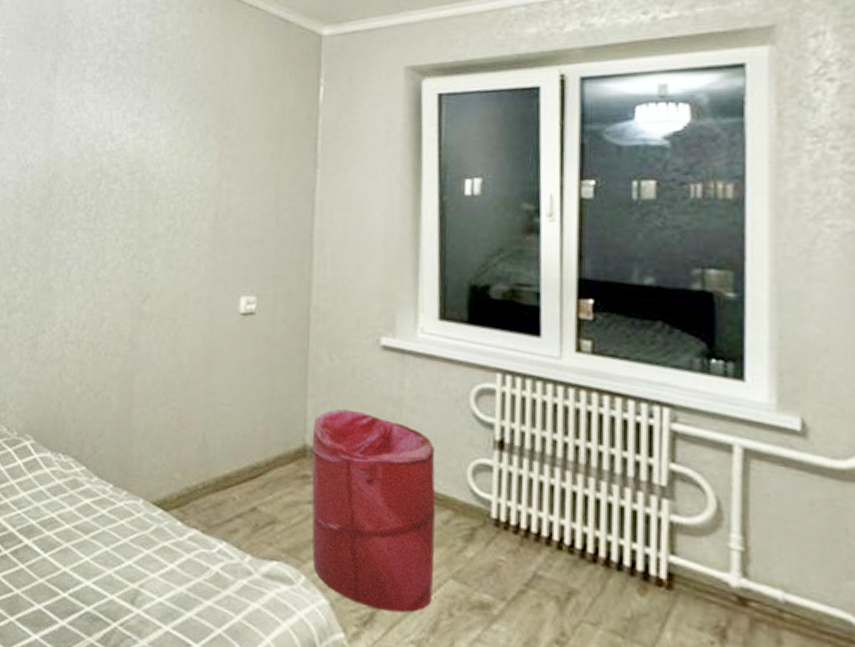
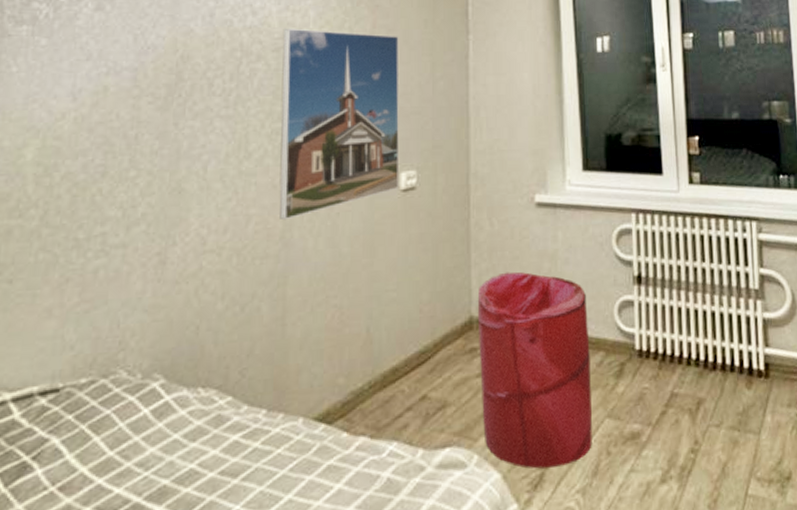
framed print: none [129,154,244,326] -> present [279,28,400,221]

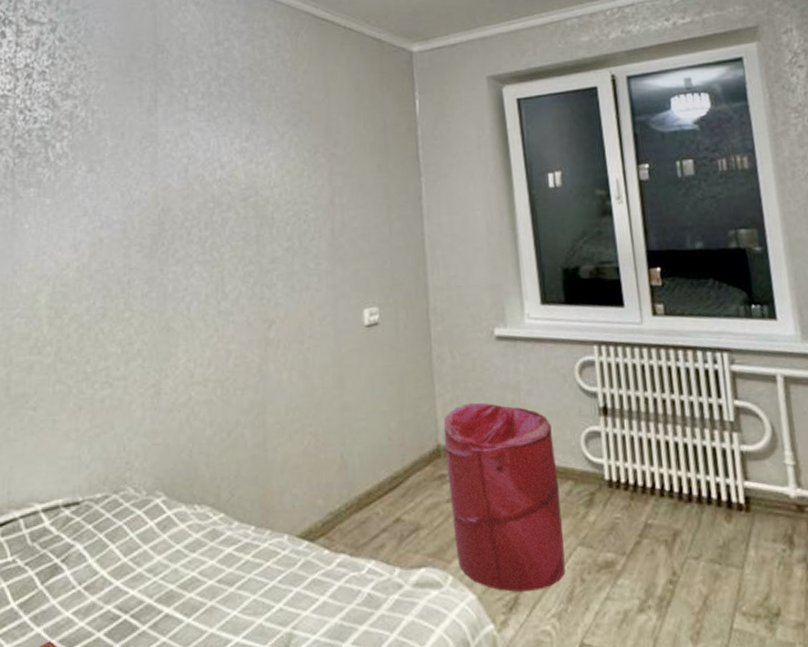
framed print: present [279,28,400,221] -> none [248,179,363,355]

